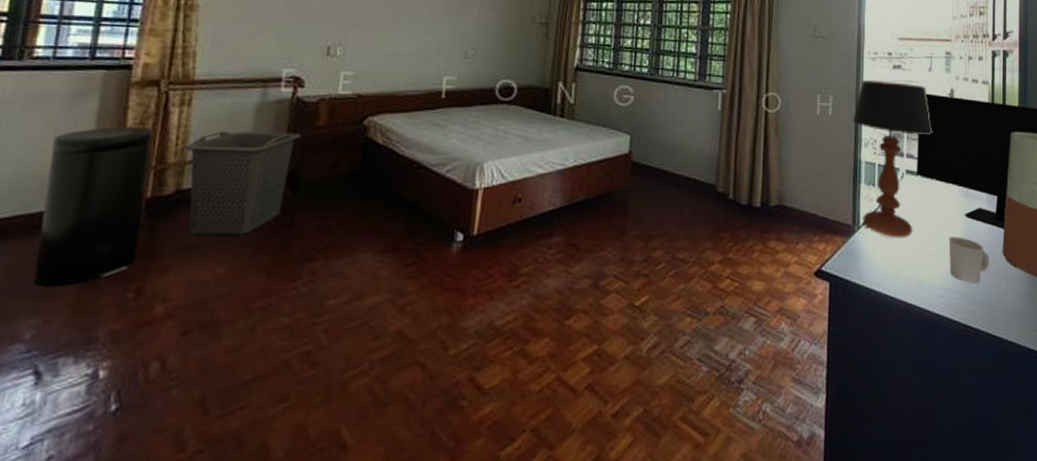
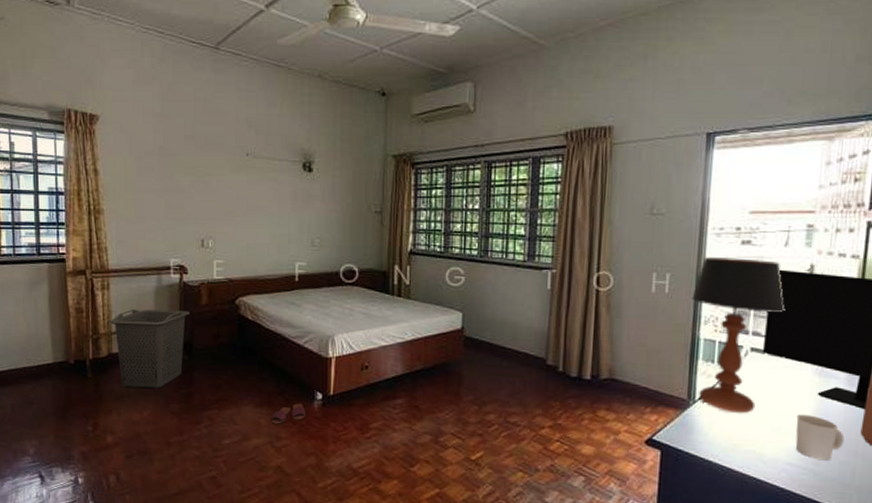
pedal bin: present [33,126,154,287] -> none [23,305,89,420]
slippers: none [395,247,441,276] -> present [272,403,306,424]

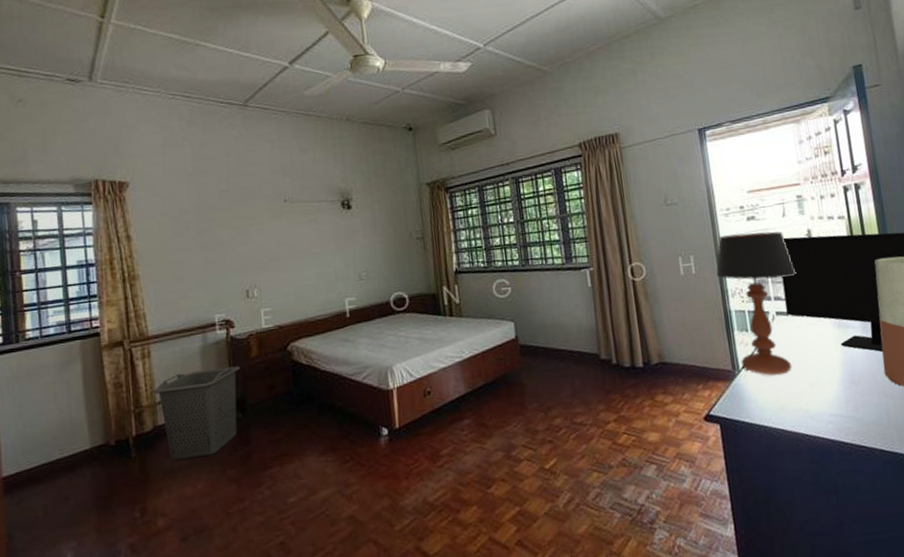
slippers: present [272,403,306,424] -> none [338,442,373,471]
mug: present [795,414,845,461] -> none [829,365,874,407]

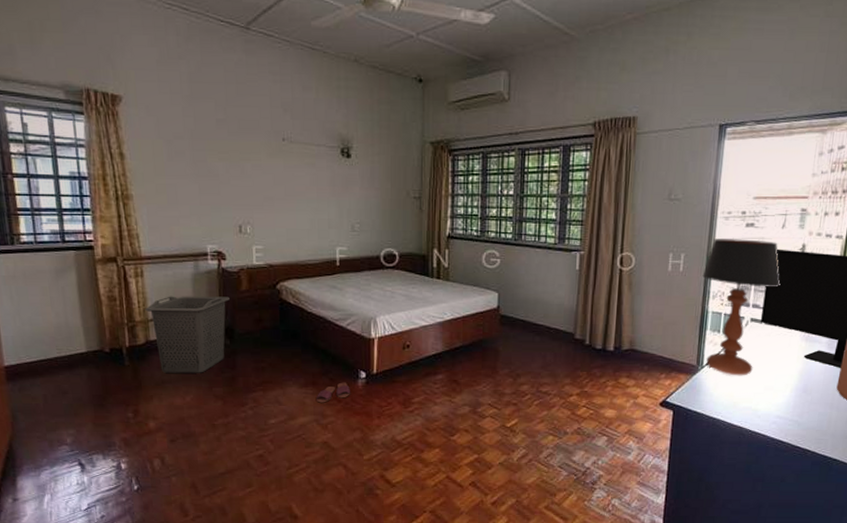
slippers: none [338,442,373,471] -> present [317,382,350,403]

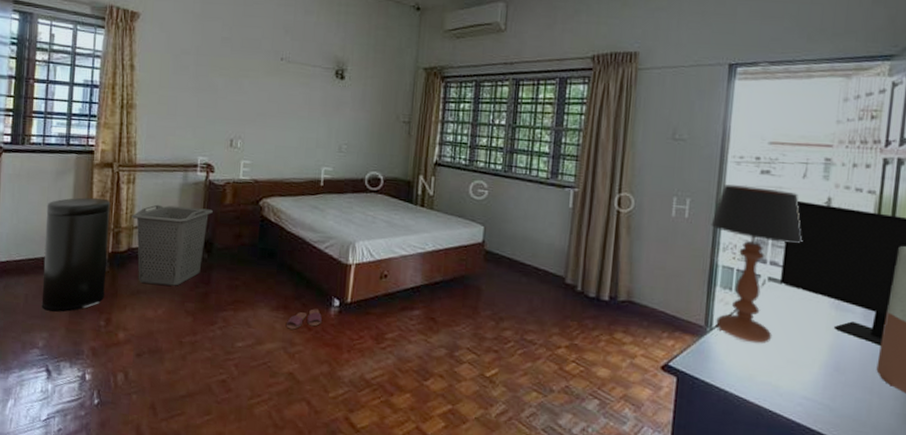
pedal bin: none [51,293,128,409] -> present [41,197,111,312]

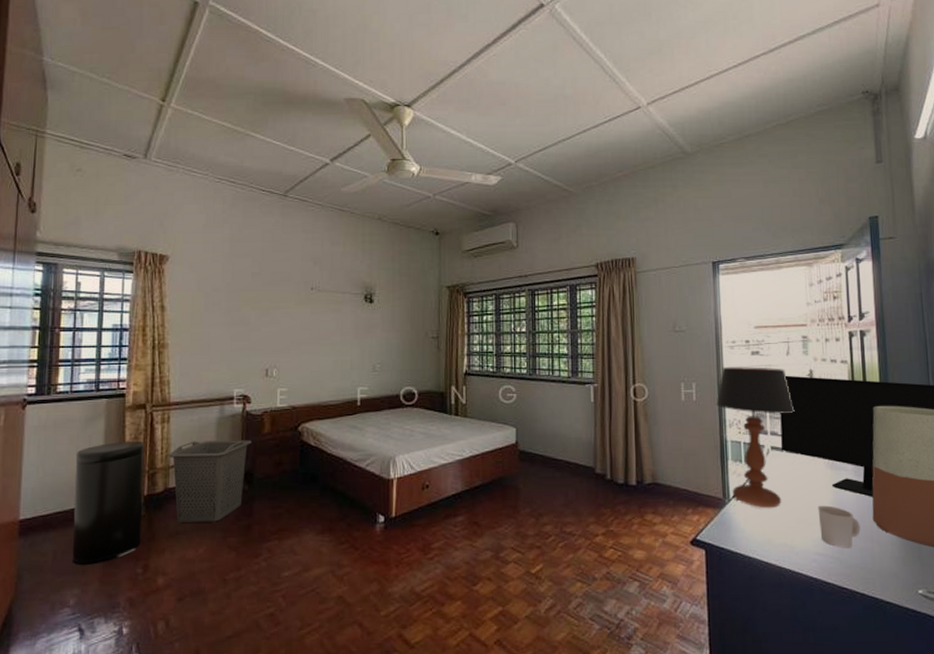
slippers: present [287,309,322,330] -> none [333,527,368,551]
mug: none [811,347,861,397] -> present [818,505,861,548]

